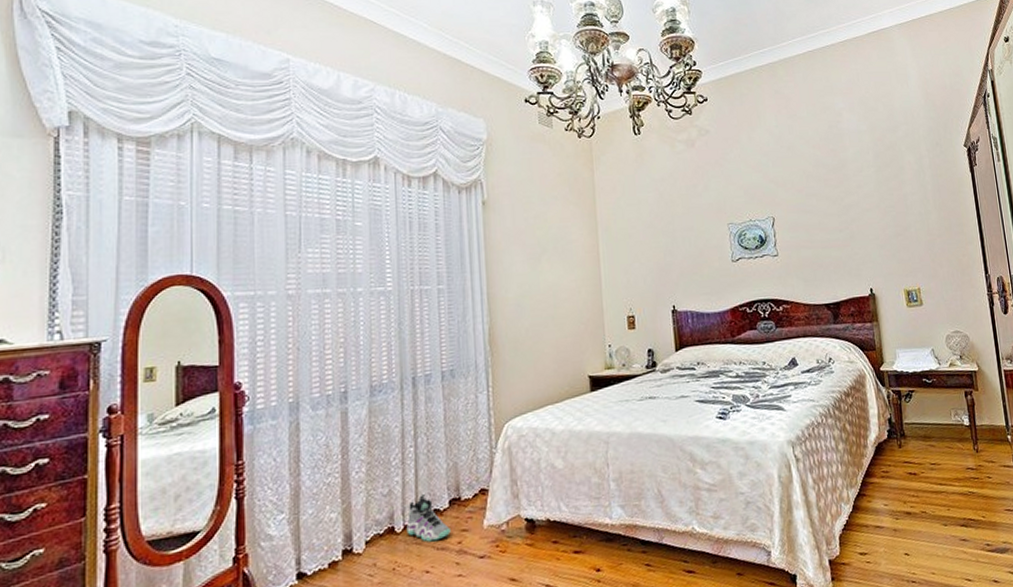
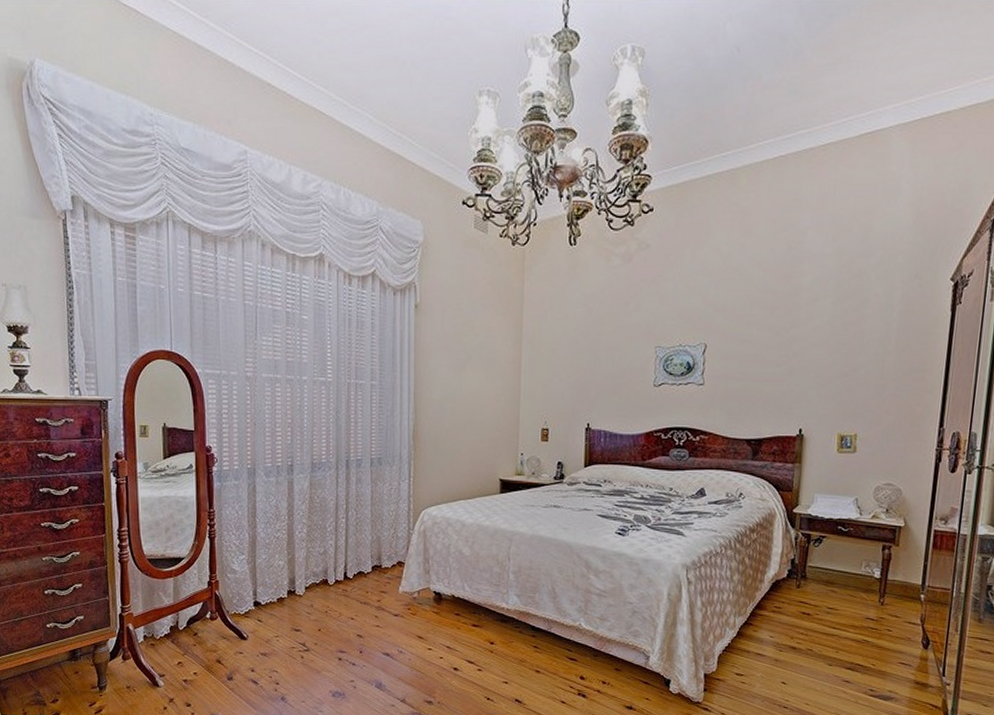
sneaker: present [406,494,451,542] -> none [337,558,372,596]

